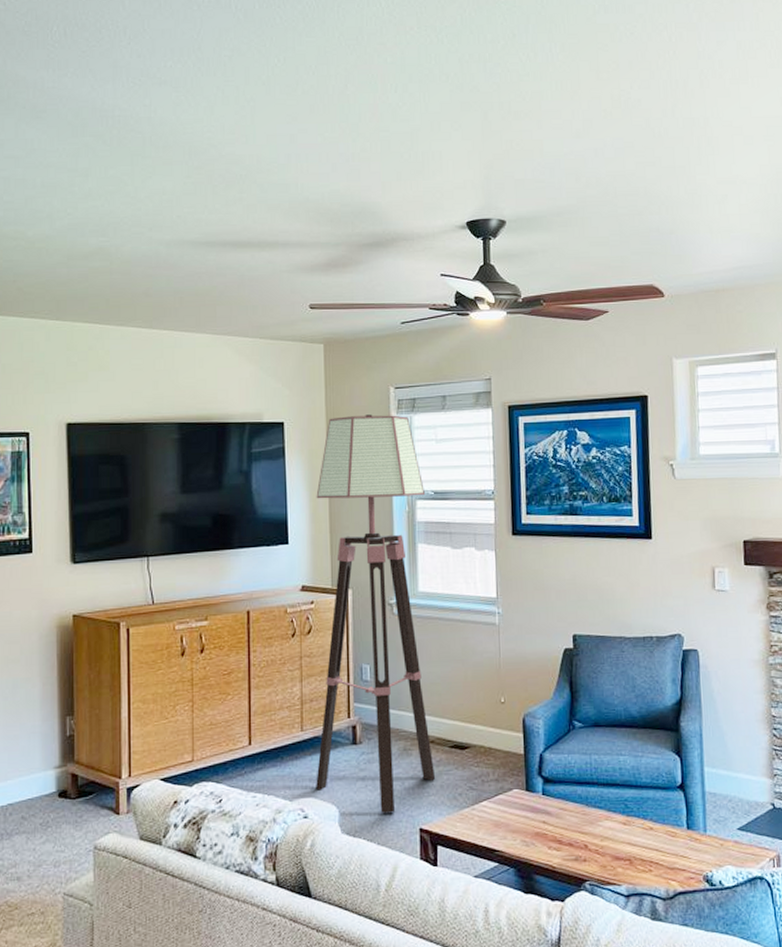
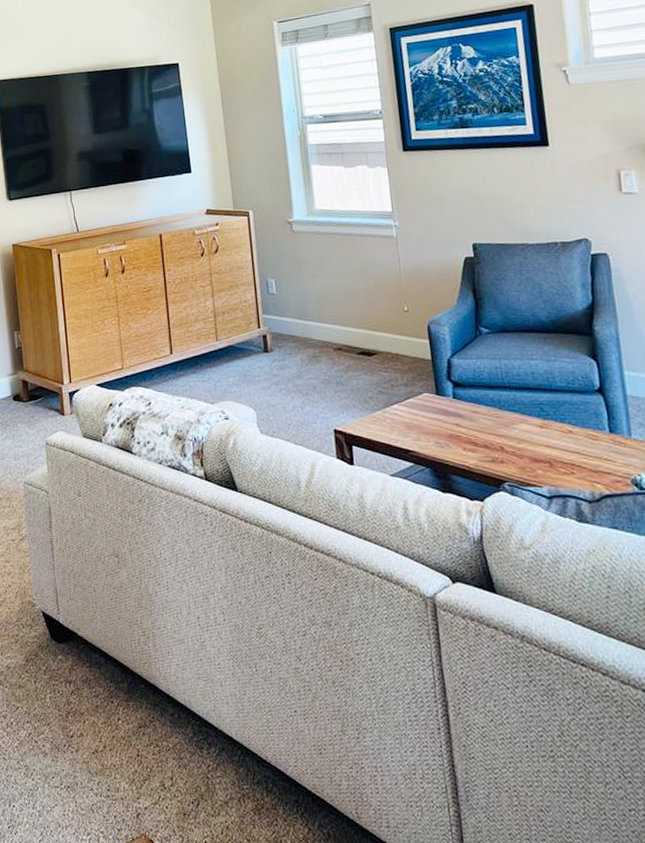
floor lamp: present [316,414,435,813] -> none [213,47,345,415]

